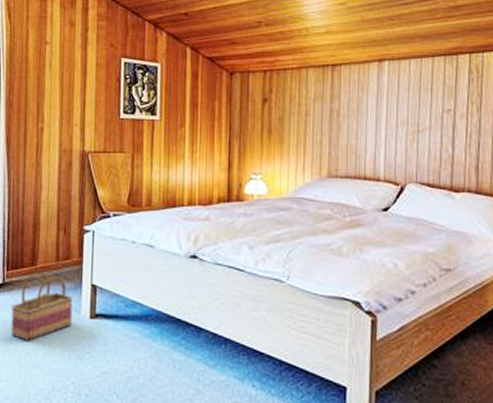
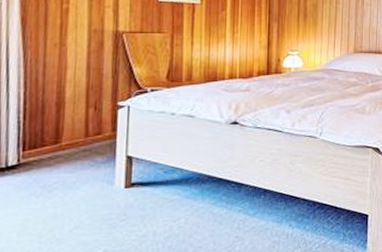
basket: present [11,271,73,341] -> none [28,148,105,219]

